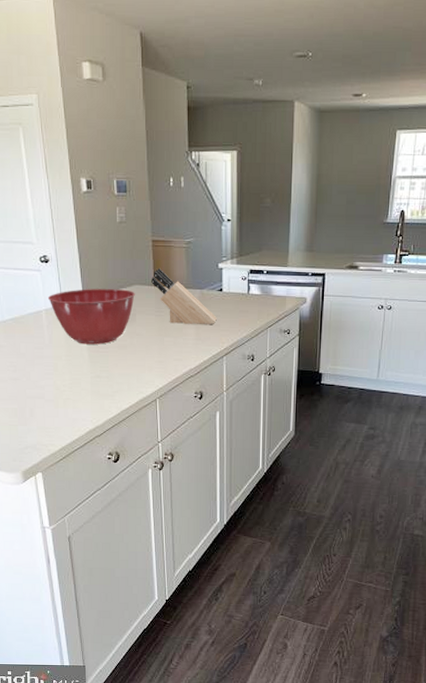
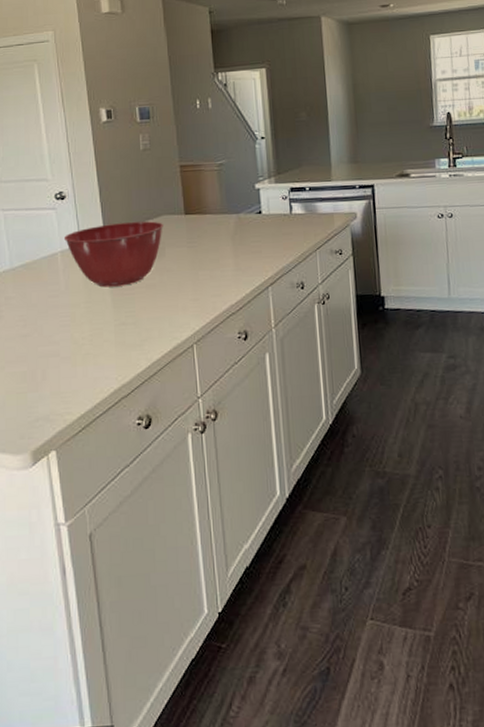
knife block: present [151,268,217,324] -> none [181,195,258,255]

